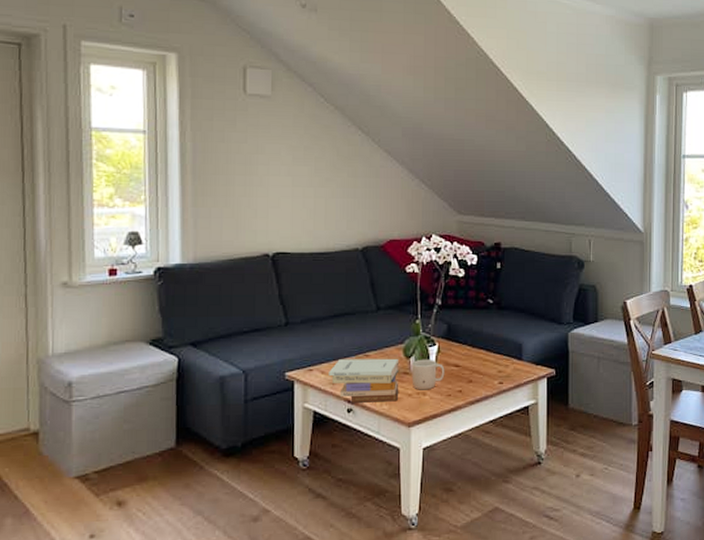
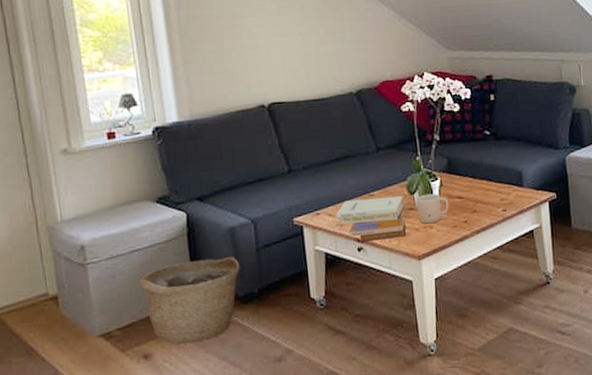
basket: none [123,406,226,494] -> present [140,256,240,345]

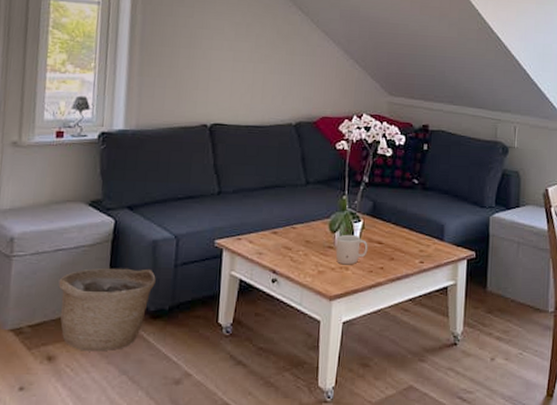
books: present [336,195,406,242] -> none [256,230,325,275]

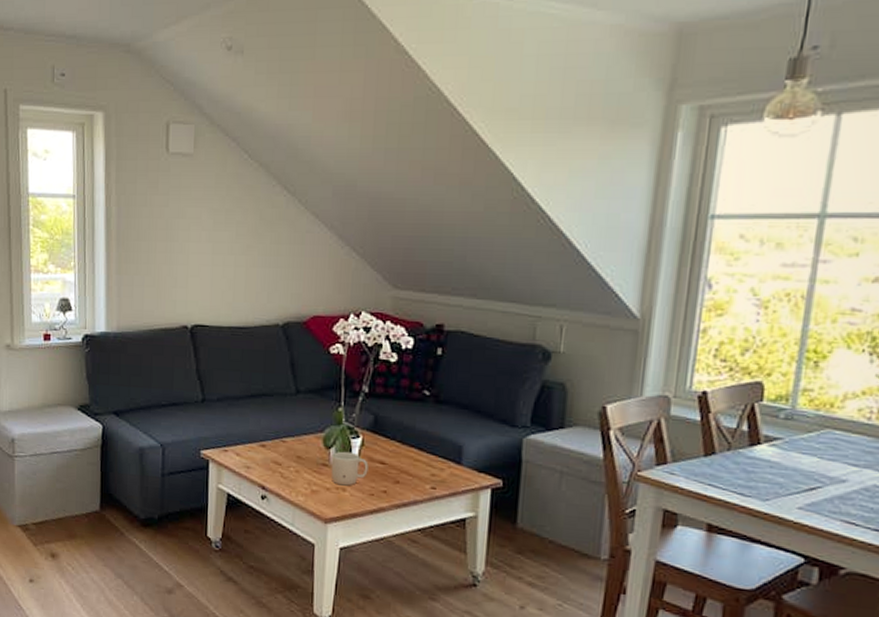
basket: present [58,268,156,352] -> none [56,473,144,554]

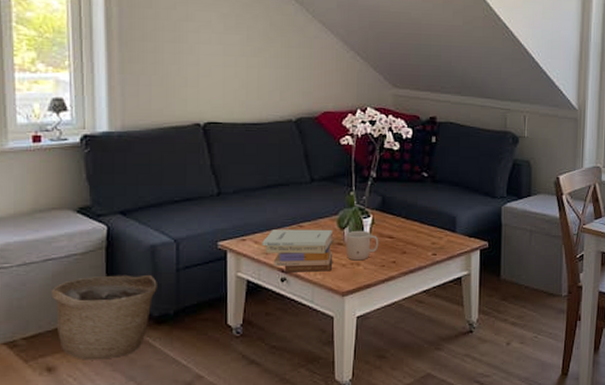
basket: none [56,473,144,554] -> present [51,274,157,361]
books: none [243,442,319,494] -> present [262,229,334,272]

